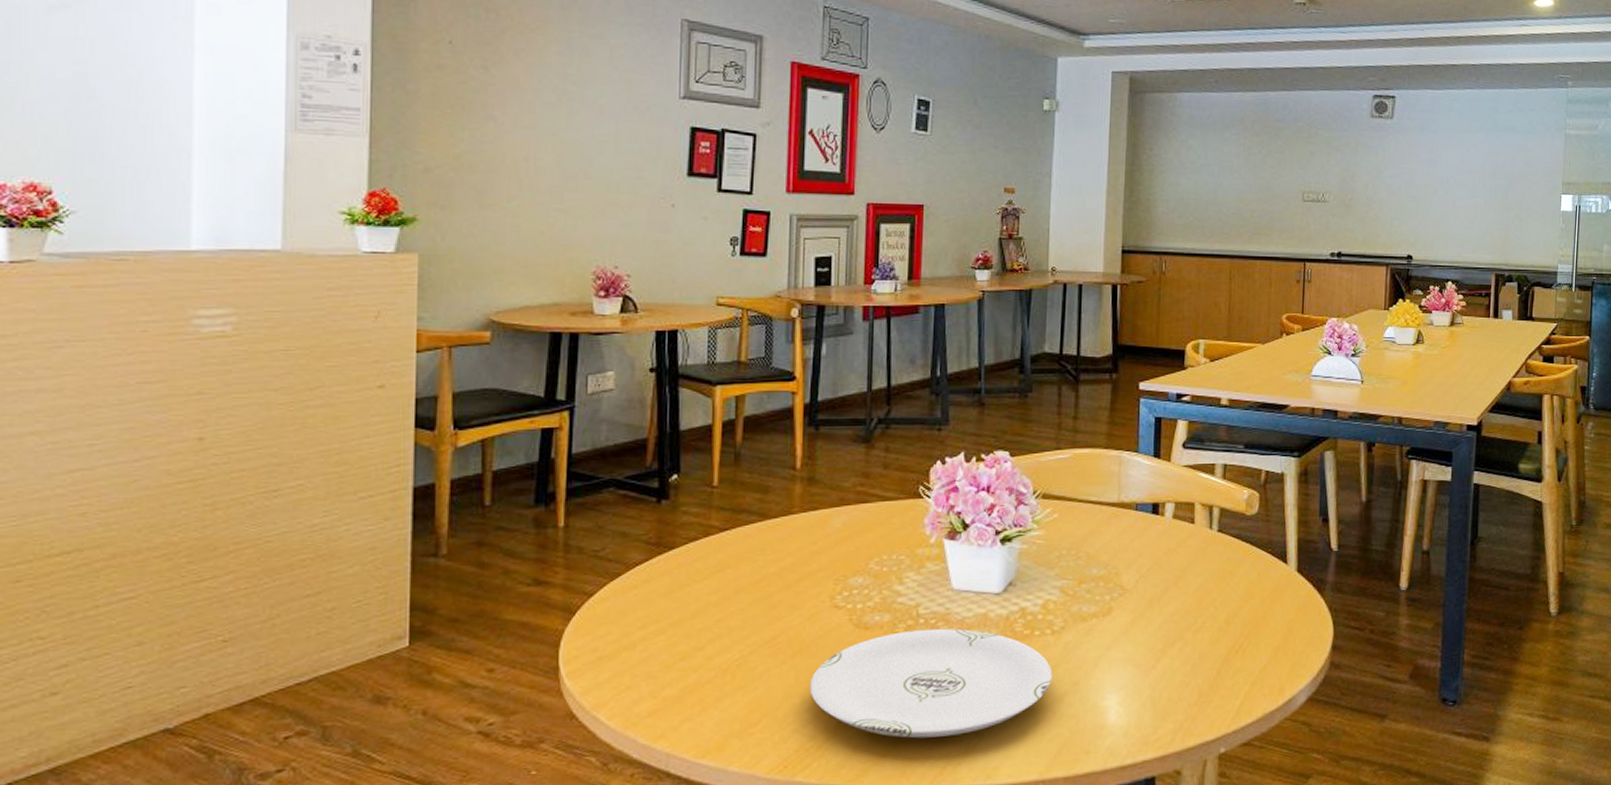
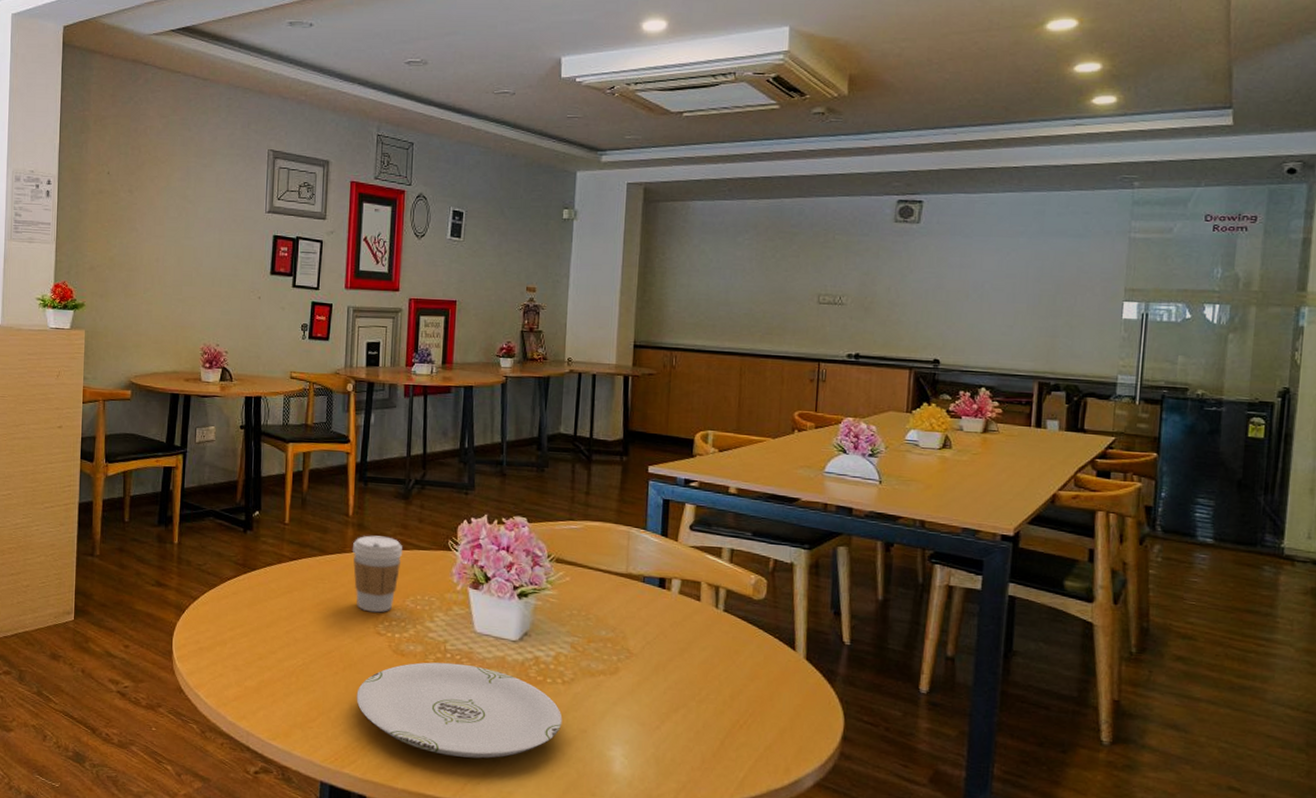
coffee cup: none [802,489,865,583] -> present [353,535,403,613]

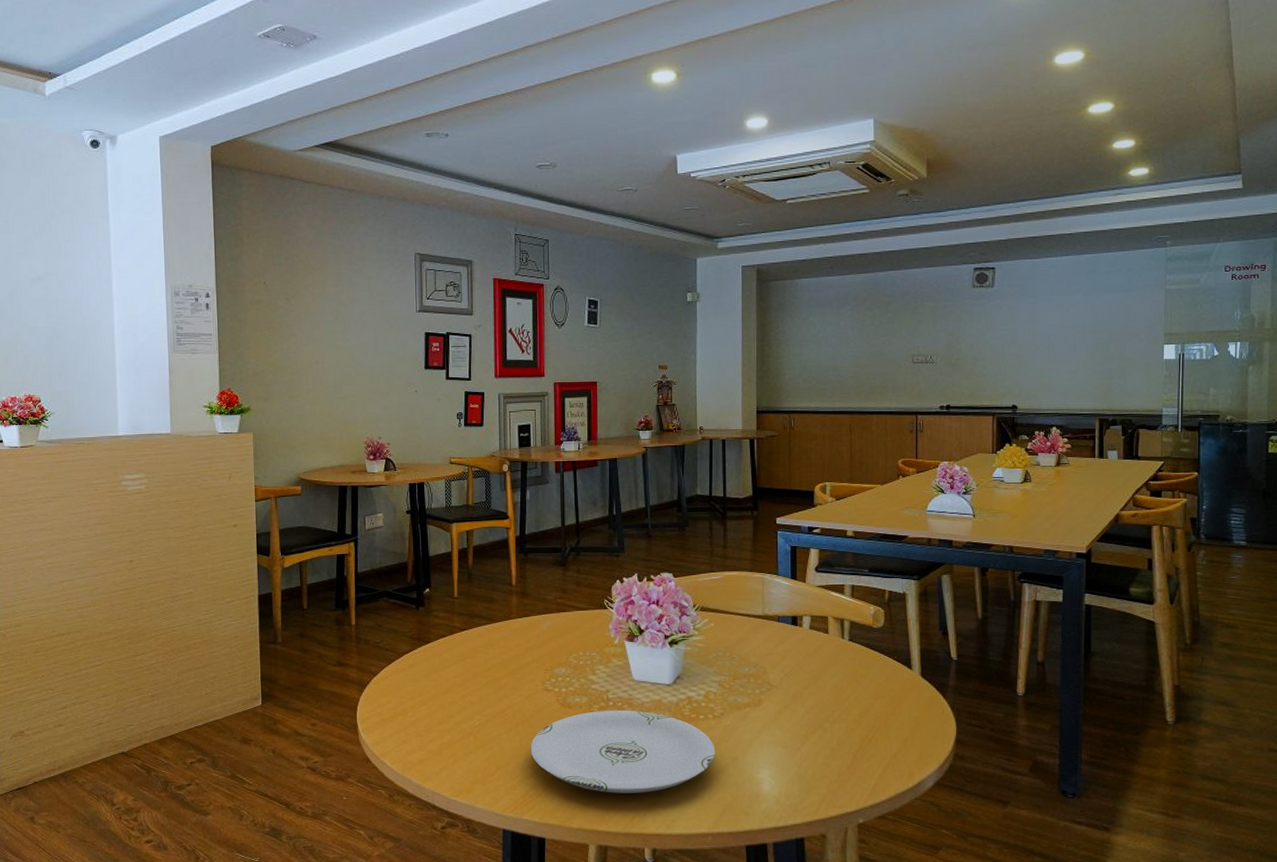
coffee cup: present [353,535,403,613] -> none [518,601,564,671]

